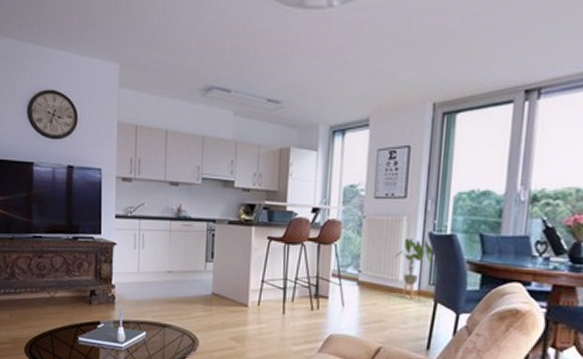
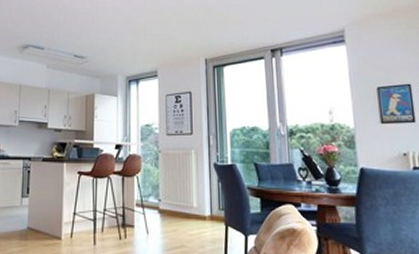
house plant: present [394,237,434,299] -> none [188,168,219,223]

